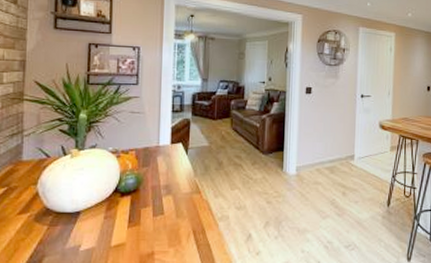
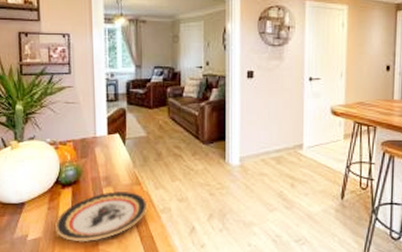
plate: none [111,200,206,252] -> present [55,191,148,242]

